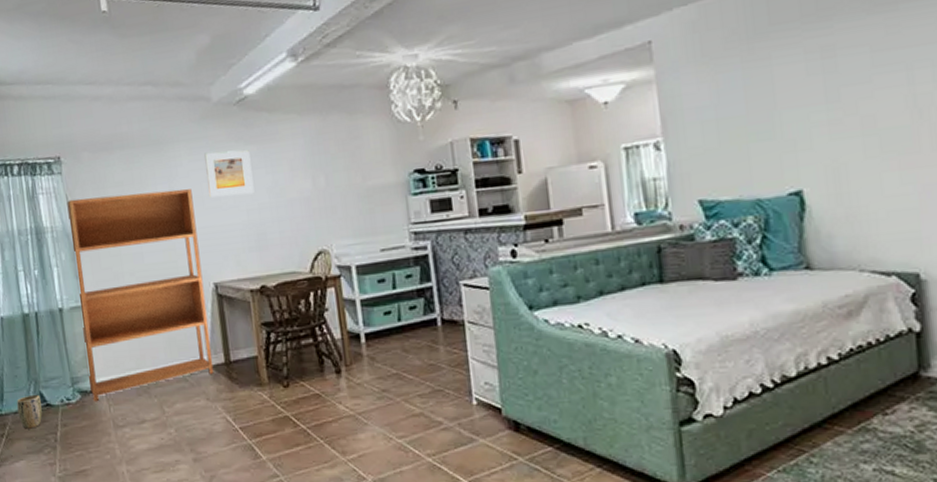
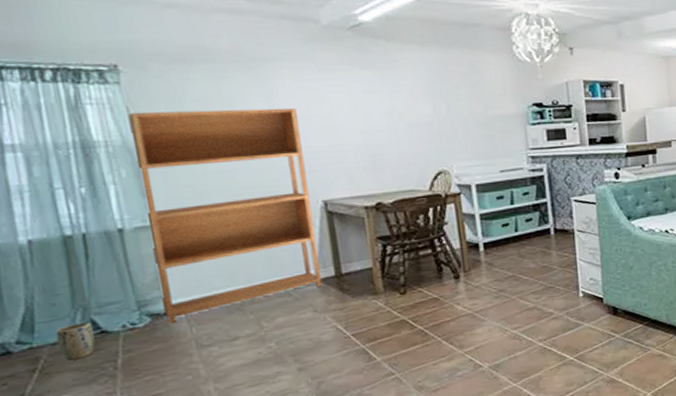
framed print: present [204,150,254,198] -> none [312,73,370,118]

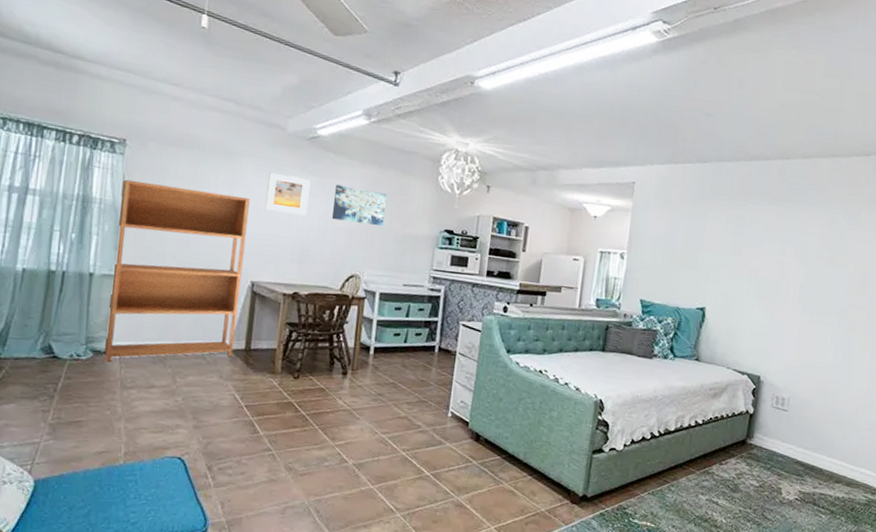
plant pot: present [55,321,95,361] -> none [19,345,48,376]
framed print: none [312,73,370,118] -> present [265,172,311,216]
wall art: none [396,74,463,115] -> present [331,184,388,227]

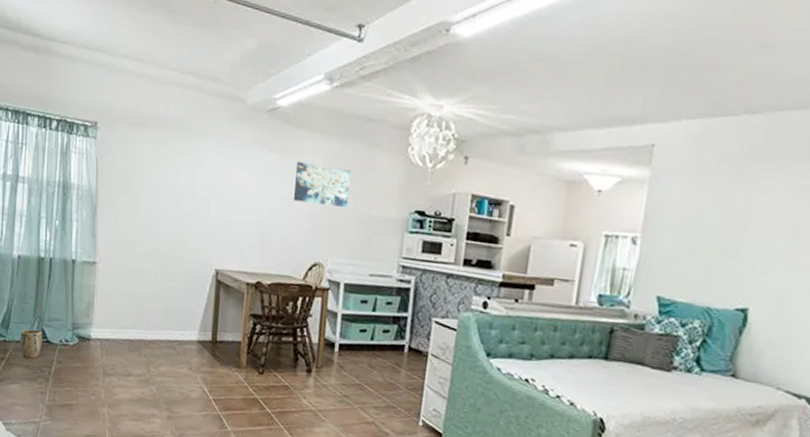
plant pot: none [19,345,48,376] -> present [20,329,42,359]
bookshelf: present [103,179,250,363] -> none [87,164,212,349]
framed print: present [265,172,311,216] -> none [227,150,271,198]

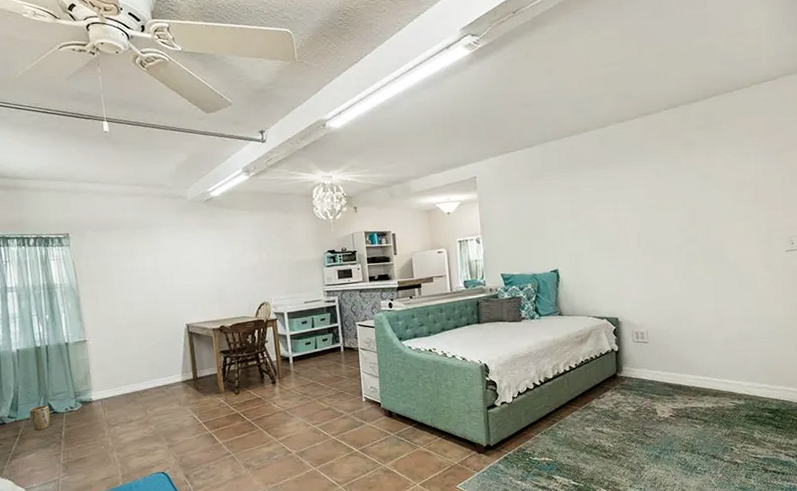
wall art: present [293,161,352,209] -> none [234,231,279,262]

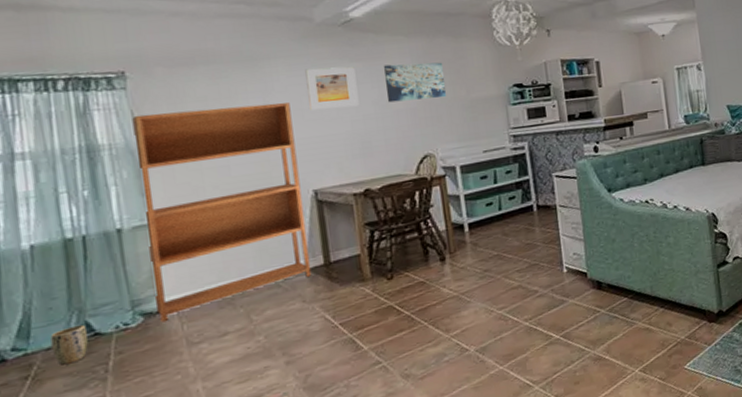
bookshelf: none [73,259,185,409] -> present [132,102,312,323]
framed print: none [181,233,217,265] -> present [305,66,359,110]
wall art: none [234,231,279,262] -> present [384,62,447,103]

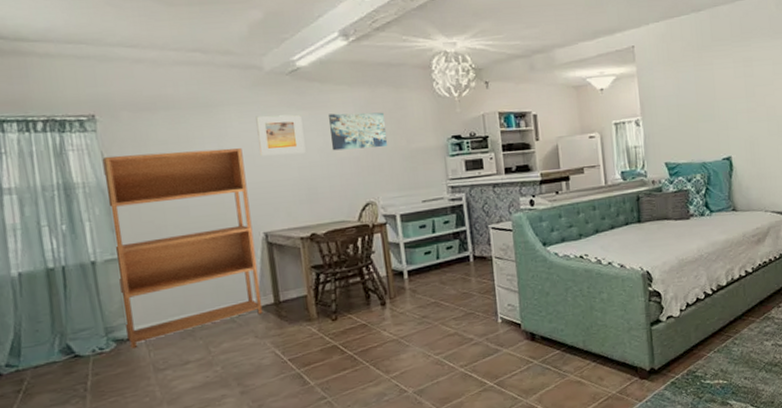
plant pot: present [50,324,88,366] -> none [38,346,70,382]

